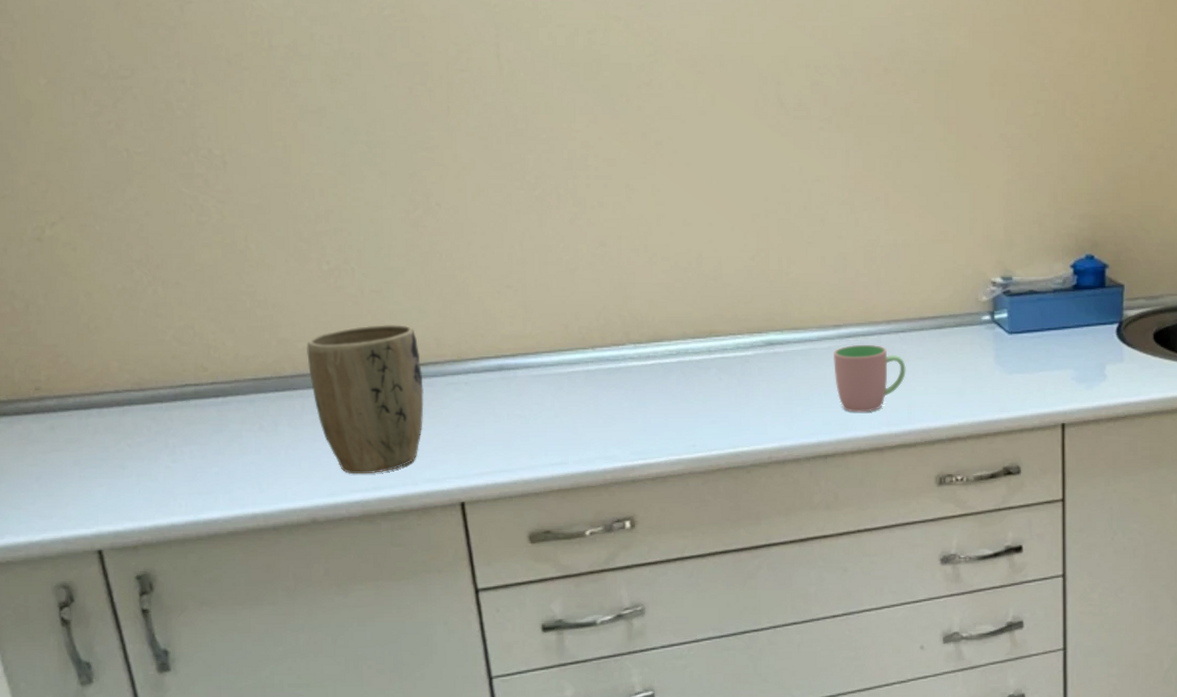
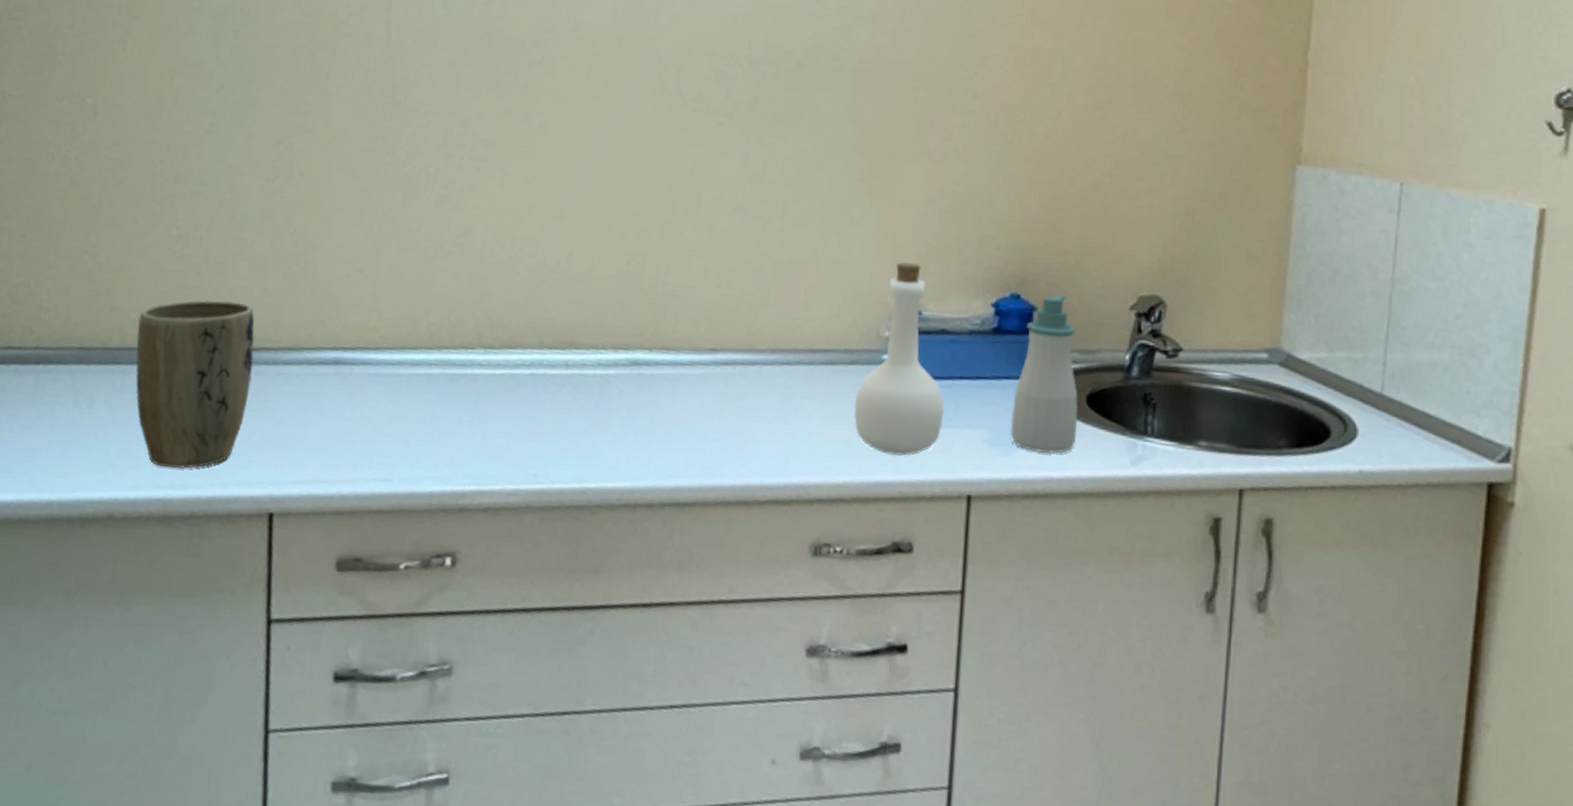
cup: present [832,344,906,413] -> none [704,373,788,457]
bottle: none [962,236,1037,399] -> present [854,261,945,456]
soap bottle: none [1093,252,1148,383] -> present [1010,294,1079,454]

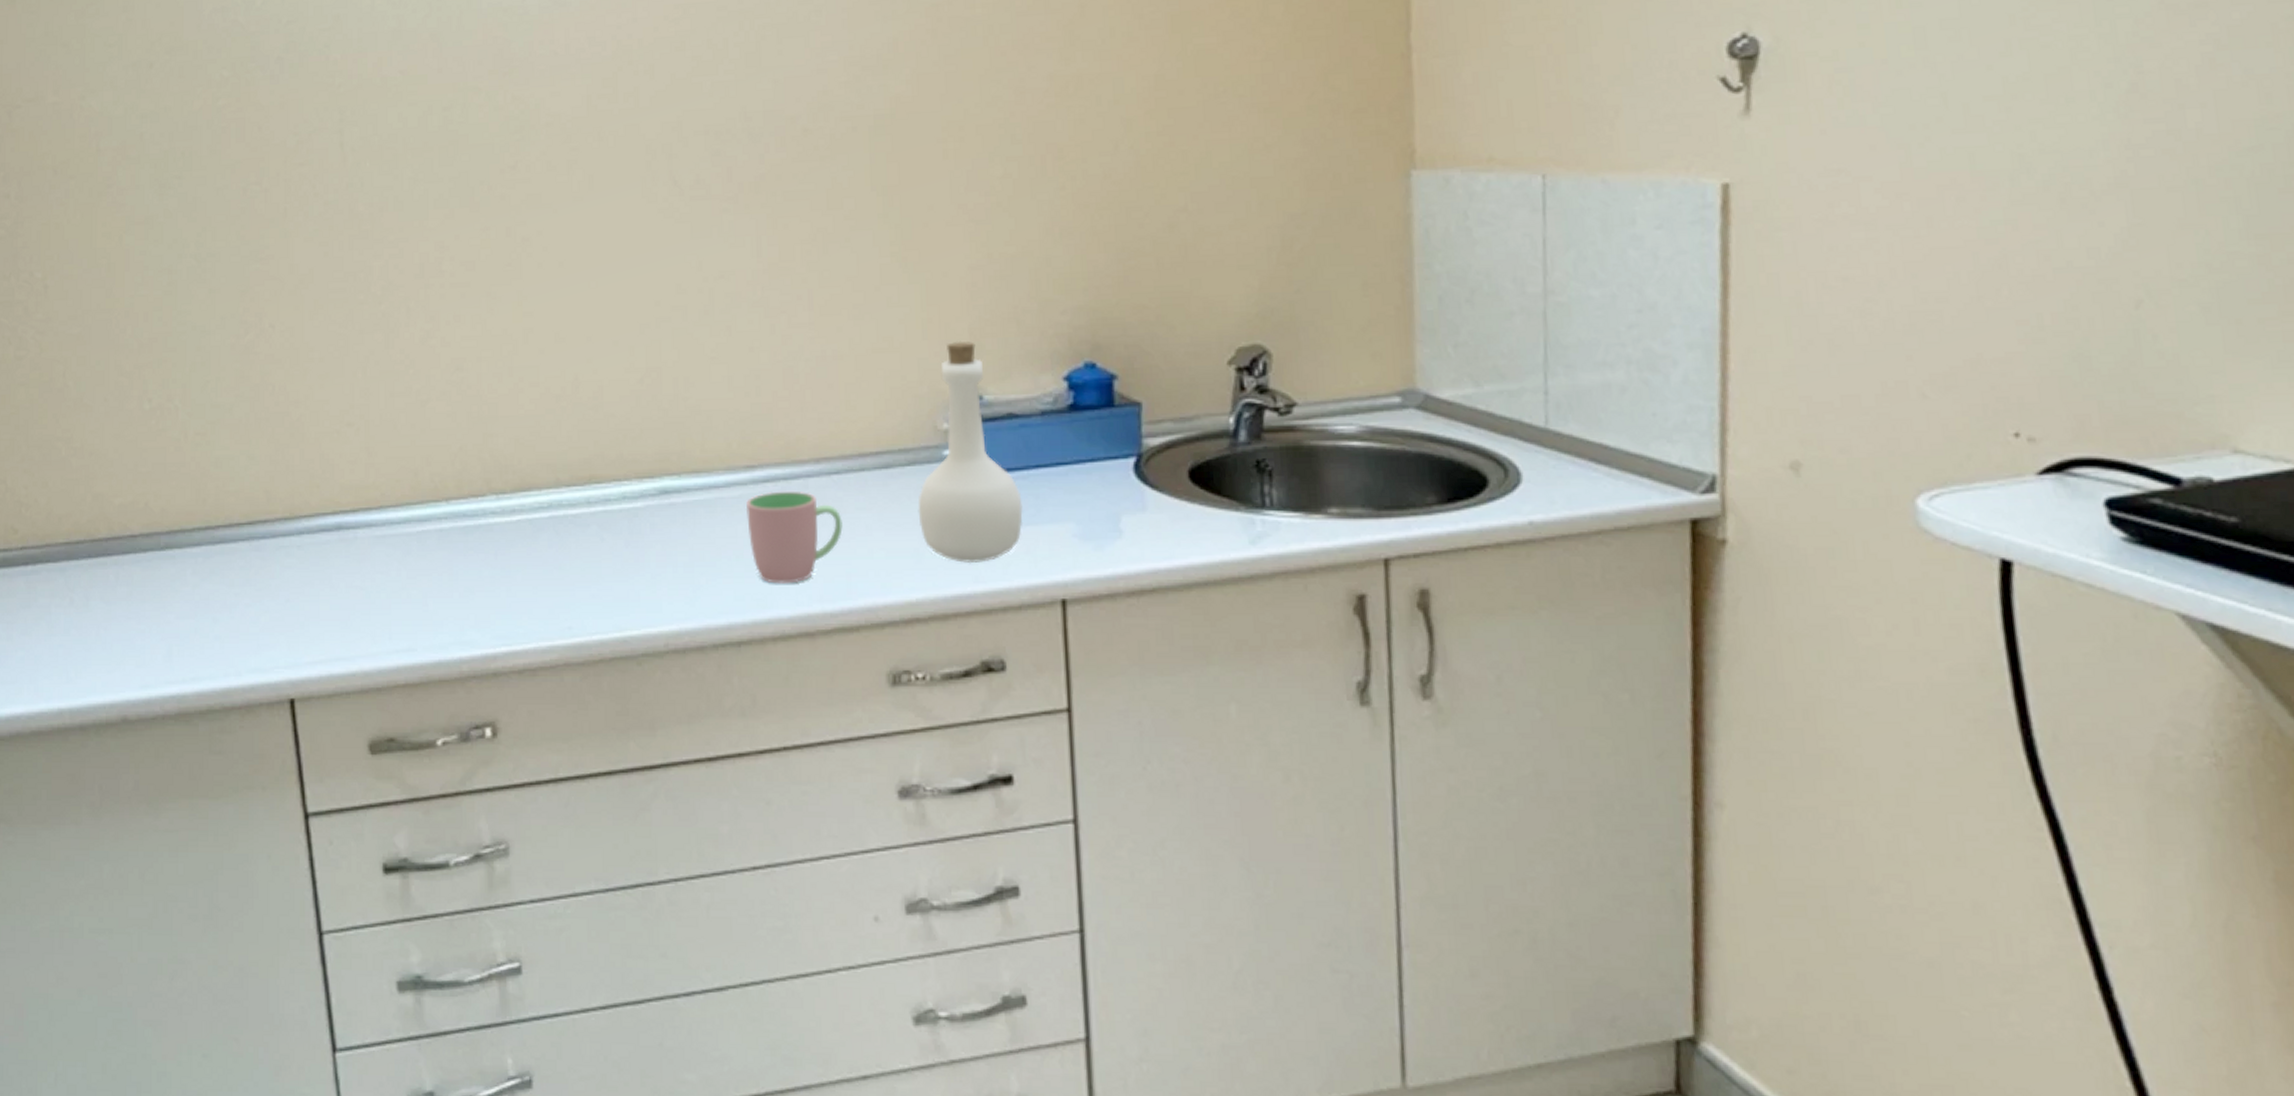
plant pot: present [135,299,255,469] -> none [123,473,251,662]
cup: none [704,373,788,457] -> present [745,491,843,584]
soap bottle: present [1010,294,1079,454] -> none [1101,357,1182,541]

